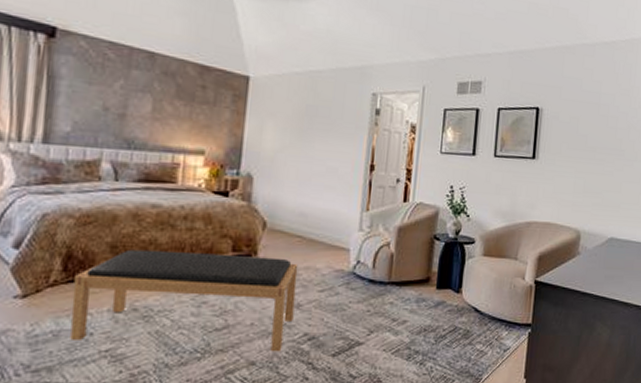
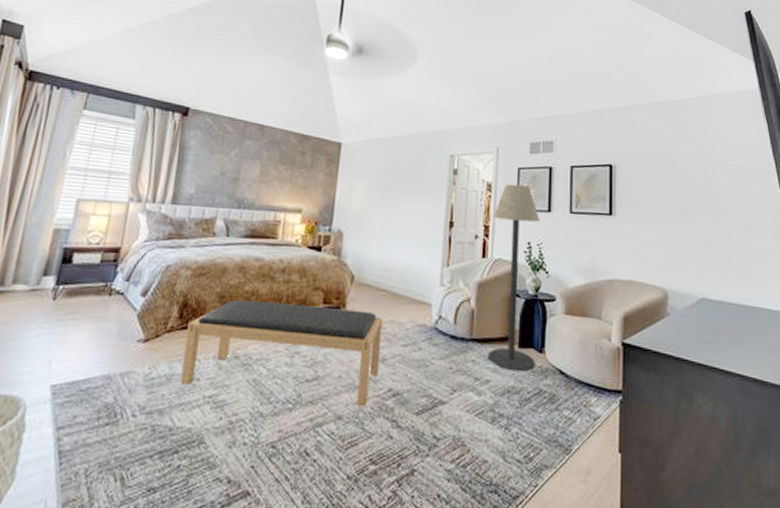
floor lamp: none [406,125,465,312] -> present [488,183,541,372]

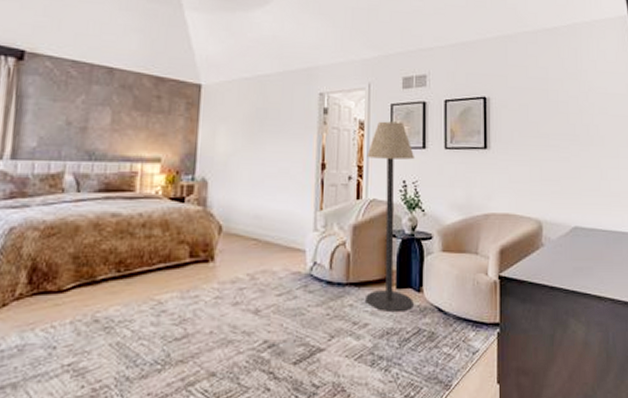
bench: present [180,299,383,407] -> none [34,259,255,362]

